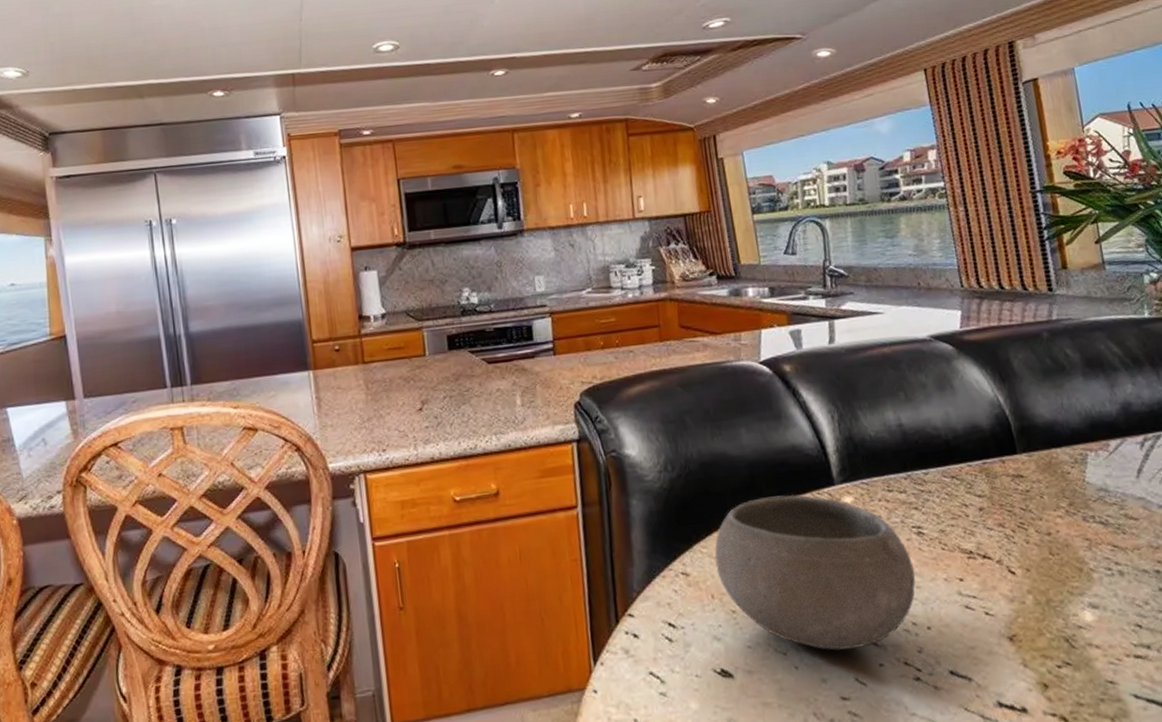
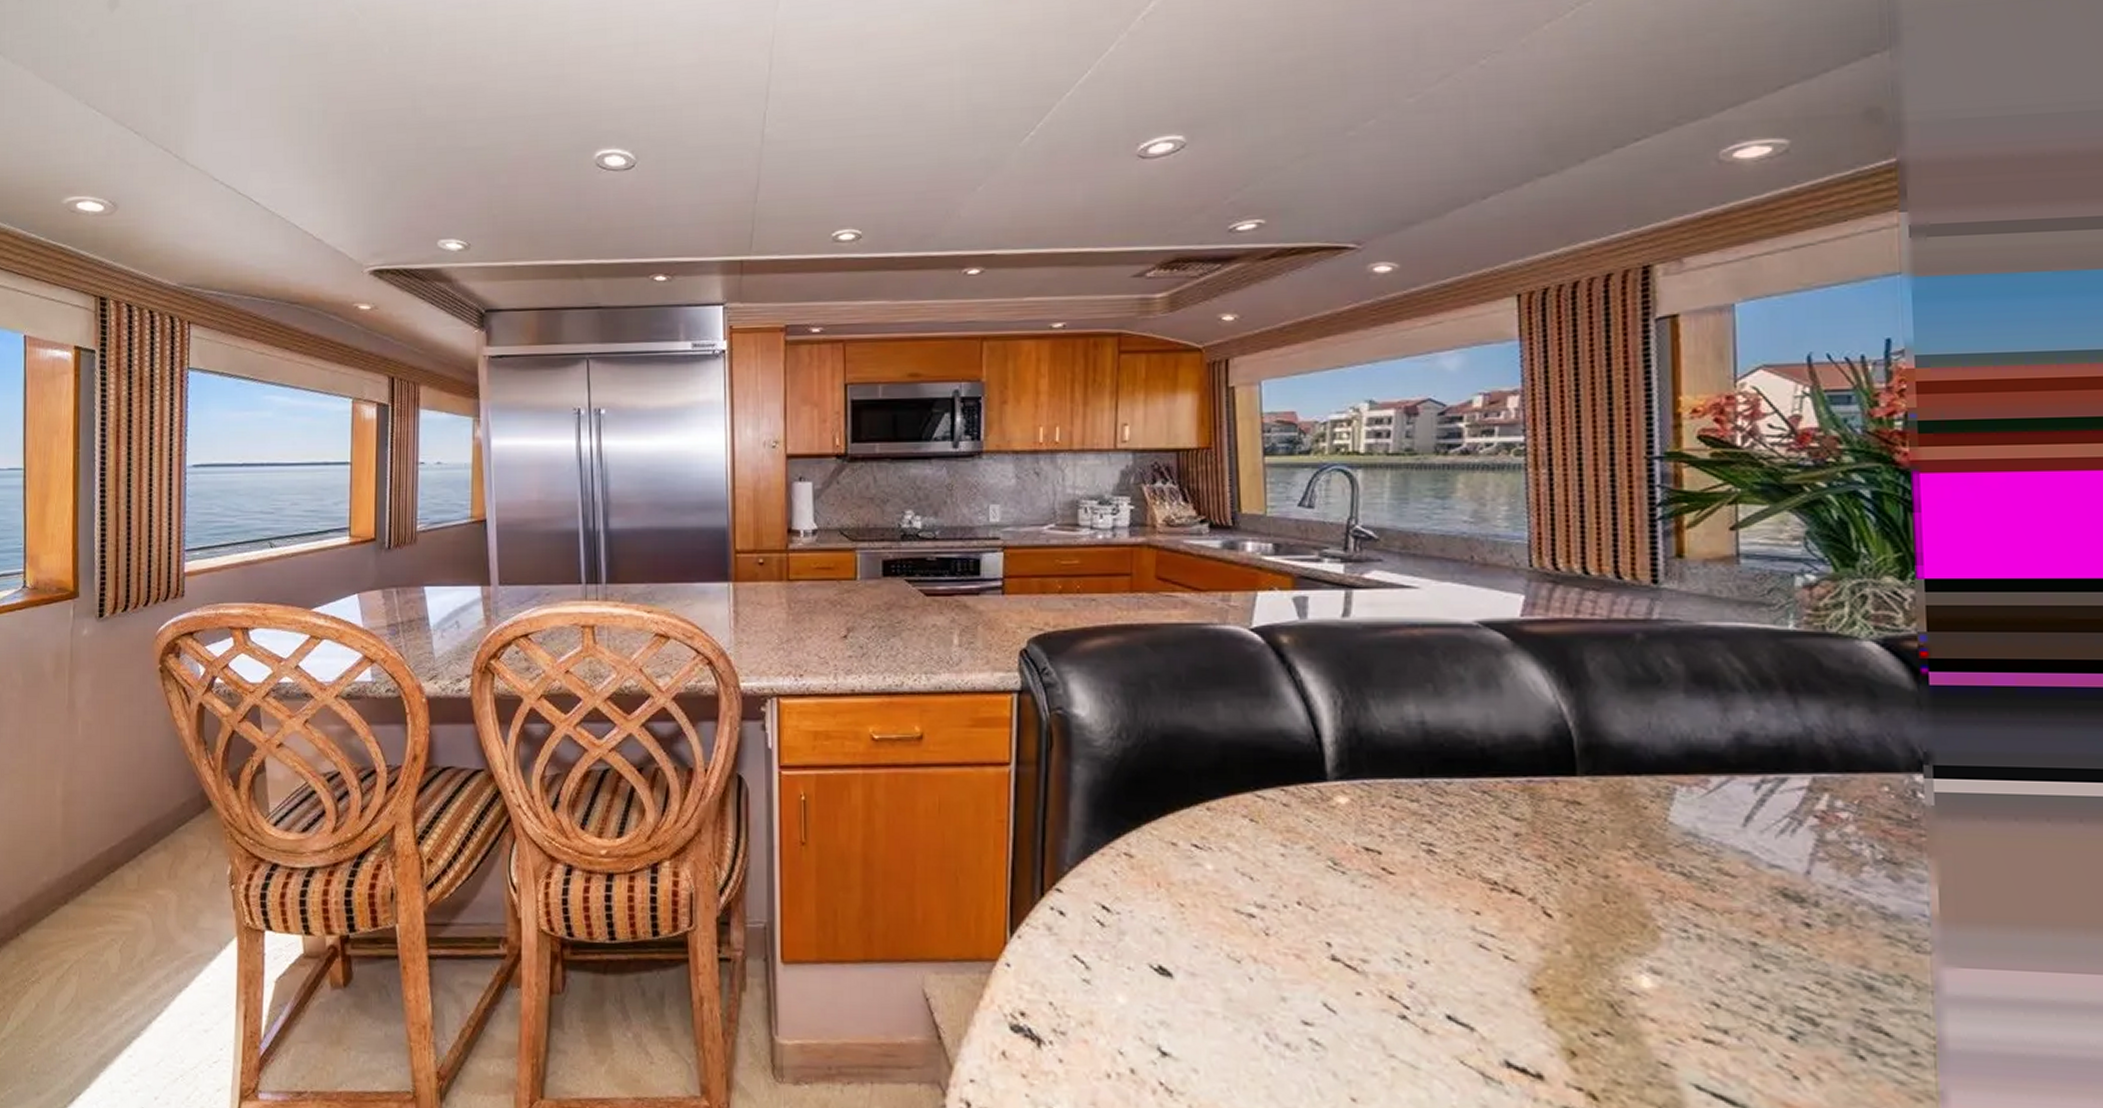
ceramic bowl: present [714,494,916,651] -> none [1166,783,1416,971]

